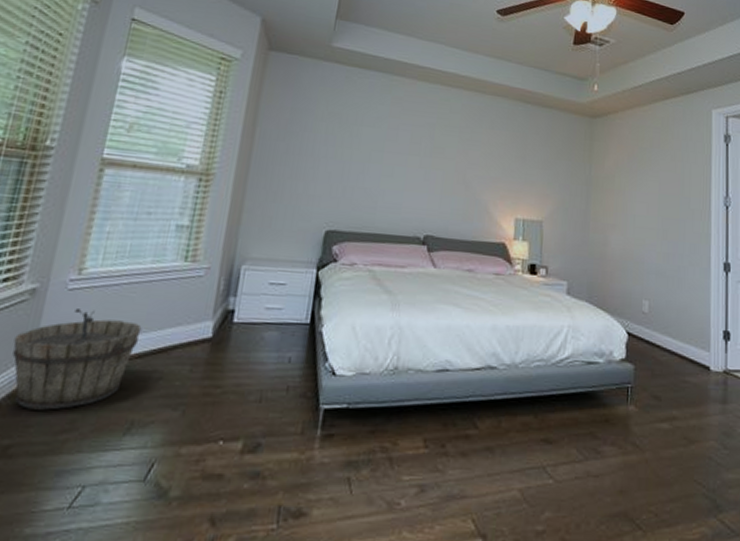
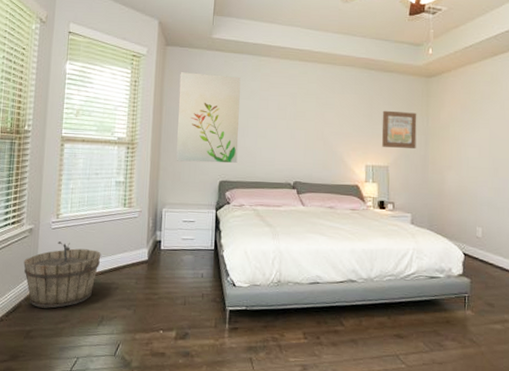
wall art: none [267,85,365,208] -> present [176,72,241,163]
wall art: none [536,152,579,201] -> present [381,110,417,148]

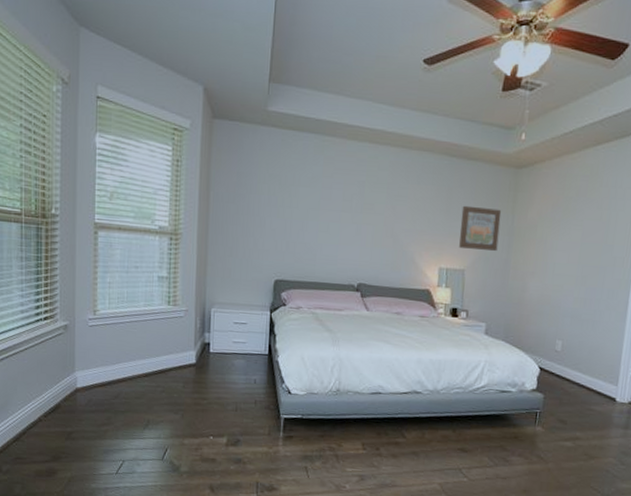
wooden bucket: present [24,241,101,309] -> none [60,340,145,410]
wall art: present [176,72,241,163] -> none [226,151,300,260]

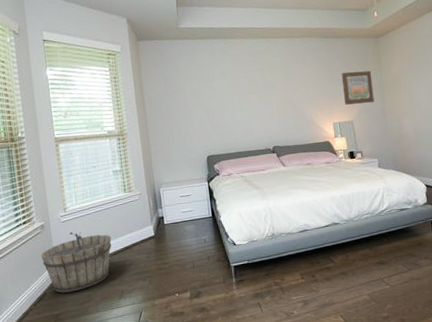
wooden bucket: none [60,340,145,410] -> present [41,231,112,293]

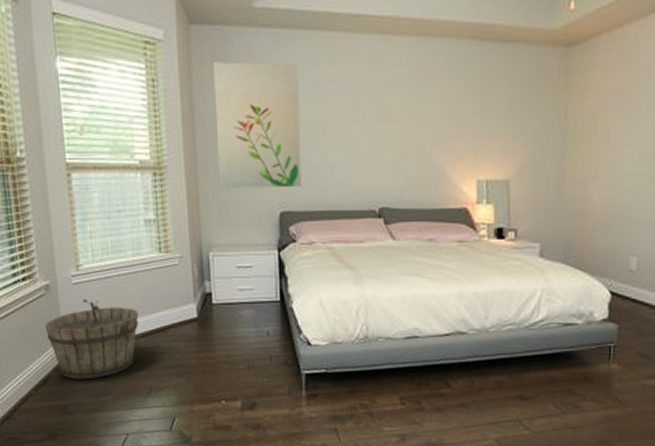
wall art: none [155,60,220,144] -> present [213,62,302,188]
wall art: present [341,70,374,105] -> none [499,100,551,153]

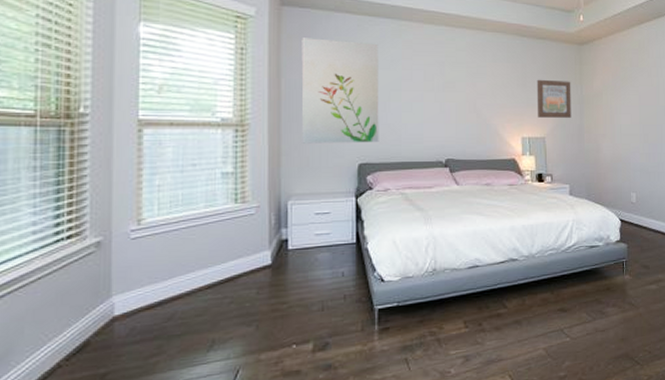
wooden bucket: present [45,299,139,380] -> none [90,254,207,342]
wall art: none [499,100,551,153] -> present [536,79,572,118]

